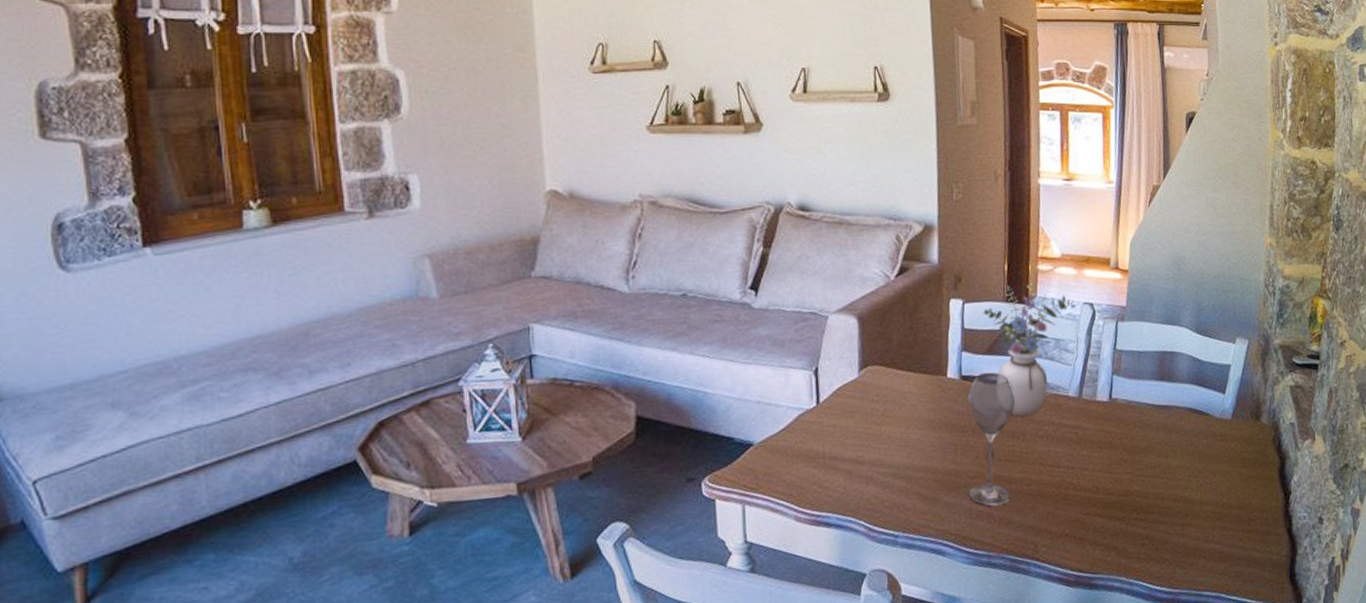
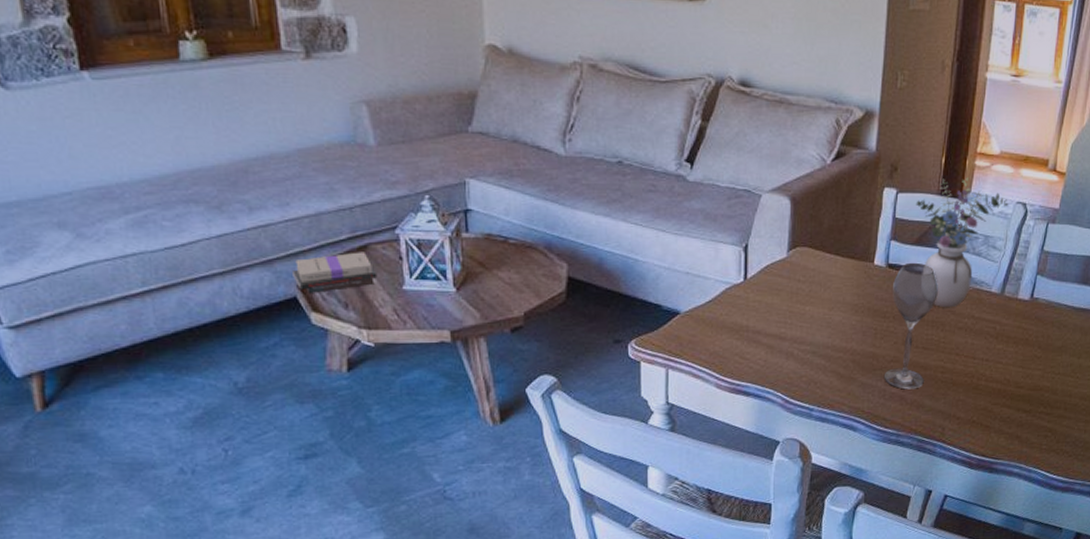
books: none [353,407,441,455] -> present [293,252,378,293]

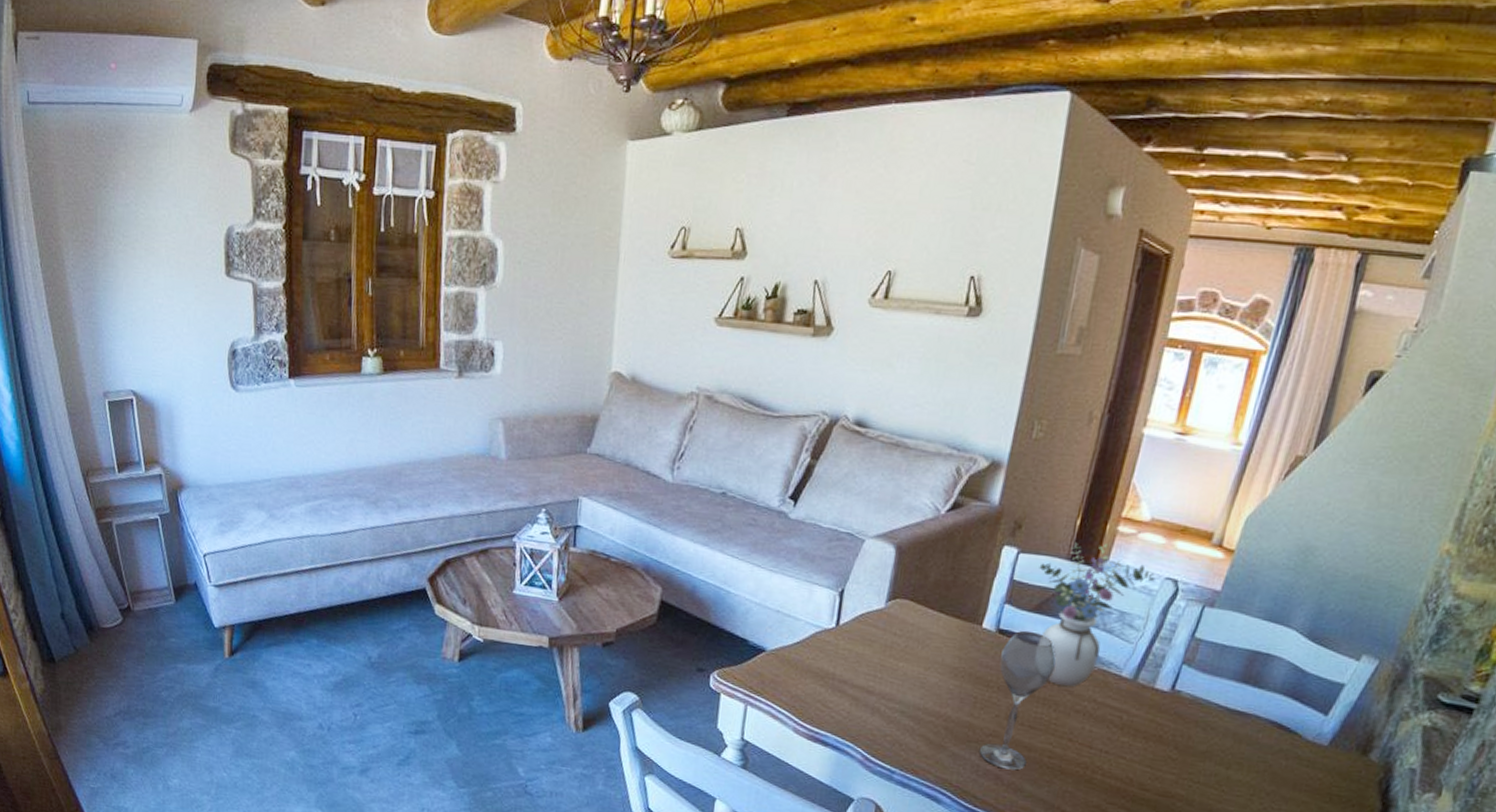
books: present [293,252,378,293] -> none [425,554,494,587]

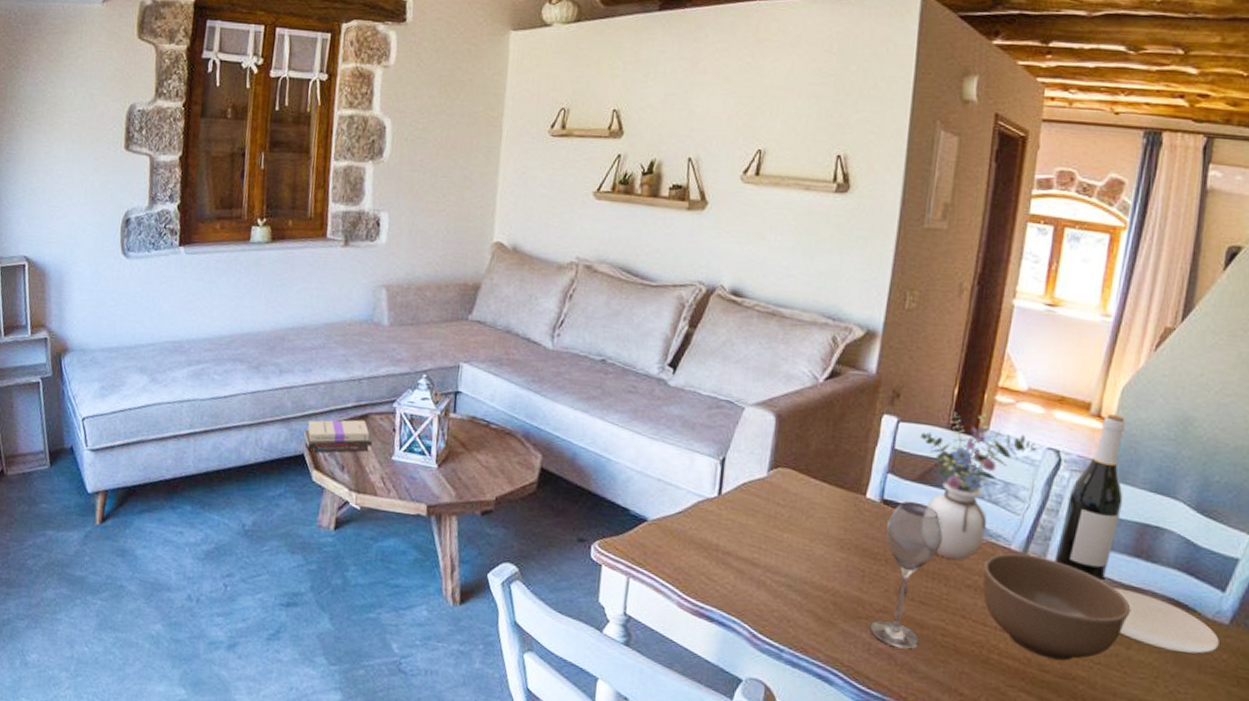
books: none [425,554,494,587] -> present [304,419,373,453]
bowl: none [1091,680,1235,780] -> present [982,553,1131,661]
wine bottle: none [1164,544,1247,705] -> present [1055,414,1126,581]
plate: none [1219,711,1317,775] -> present [1114,587,1220,656]

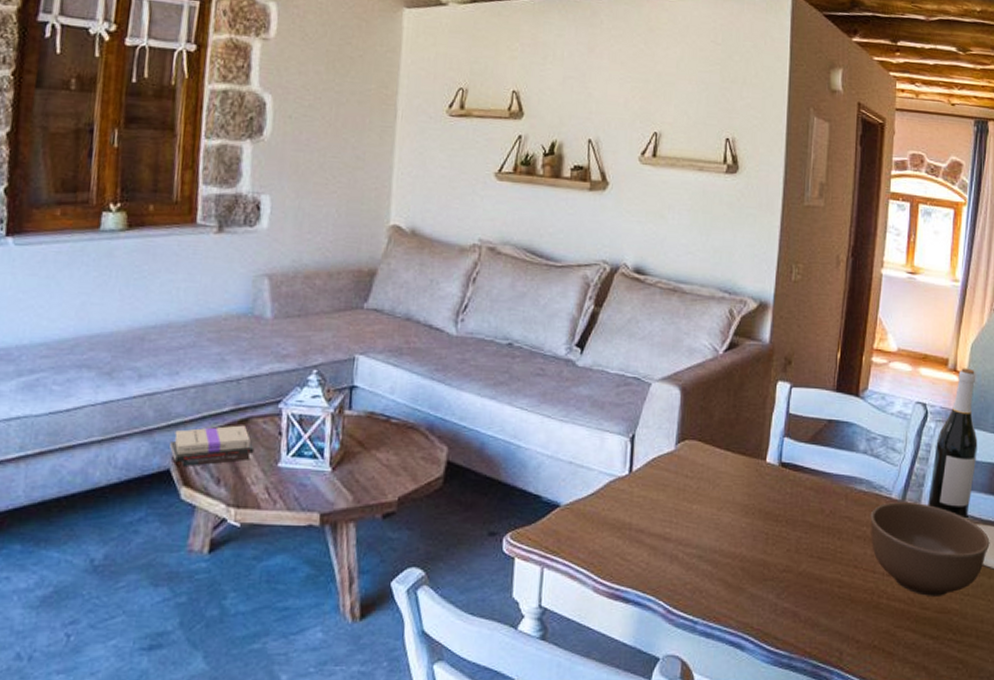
wineglass: present [869,501,944,649] -> none [775,462,835,605]
bouquet: present [920,411,1037,561] -> none [810,374,908,514]

